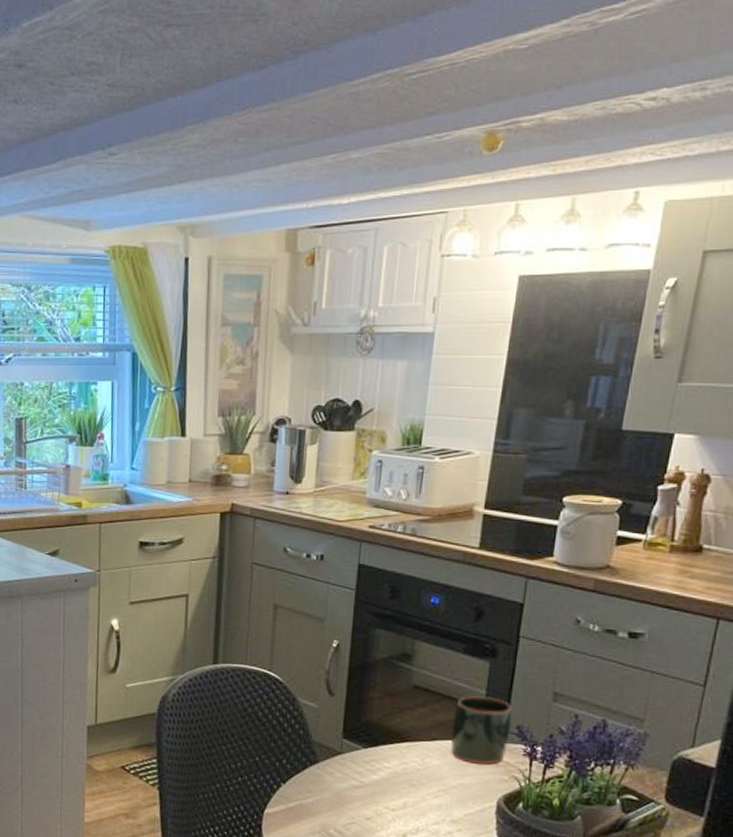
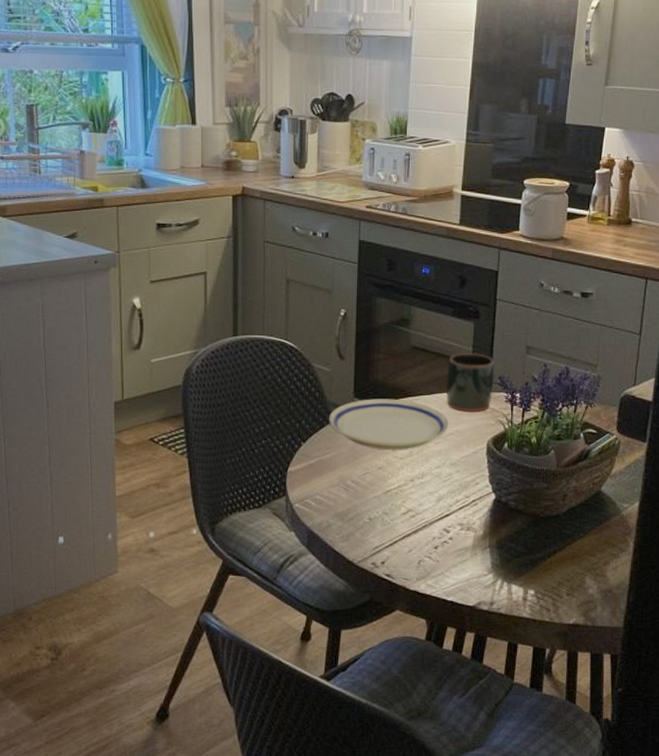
plate: none [313,741,453,800] -> present [329,399,449,449]

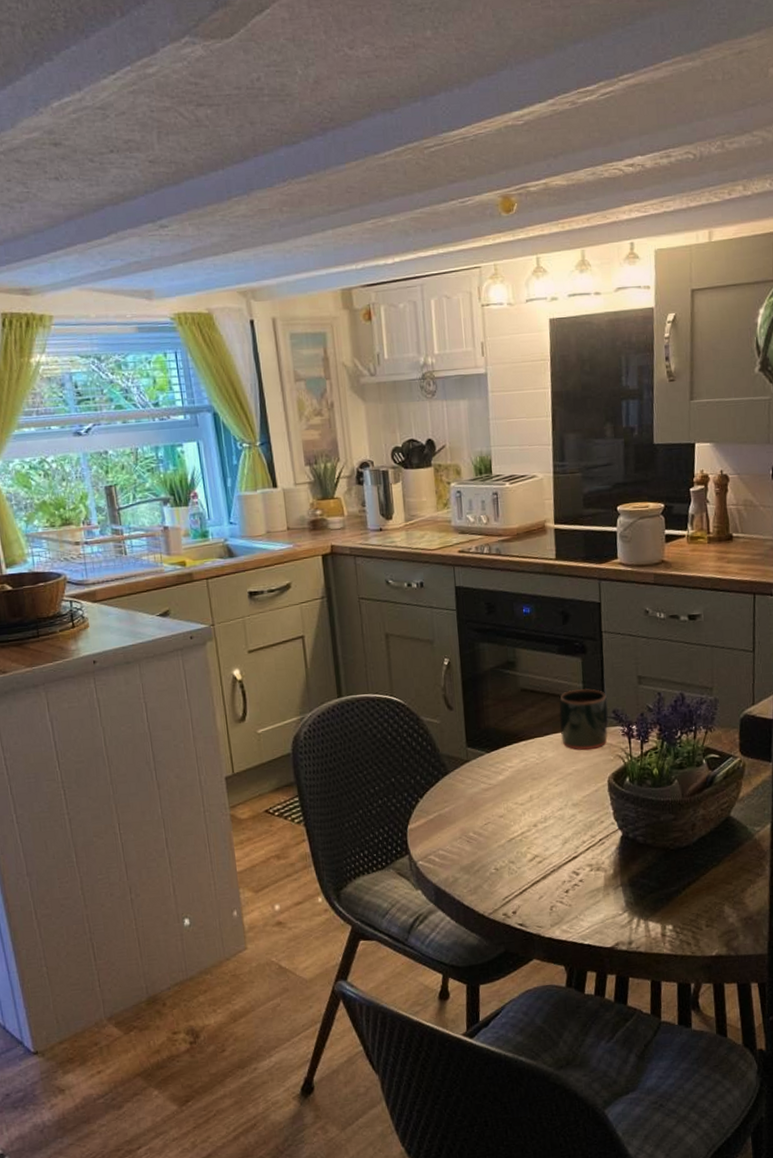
plate: present [329,399,449,449] -> none [444,744,567,797]

